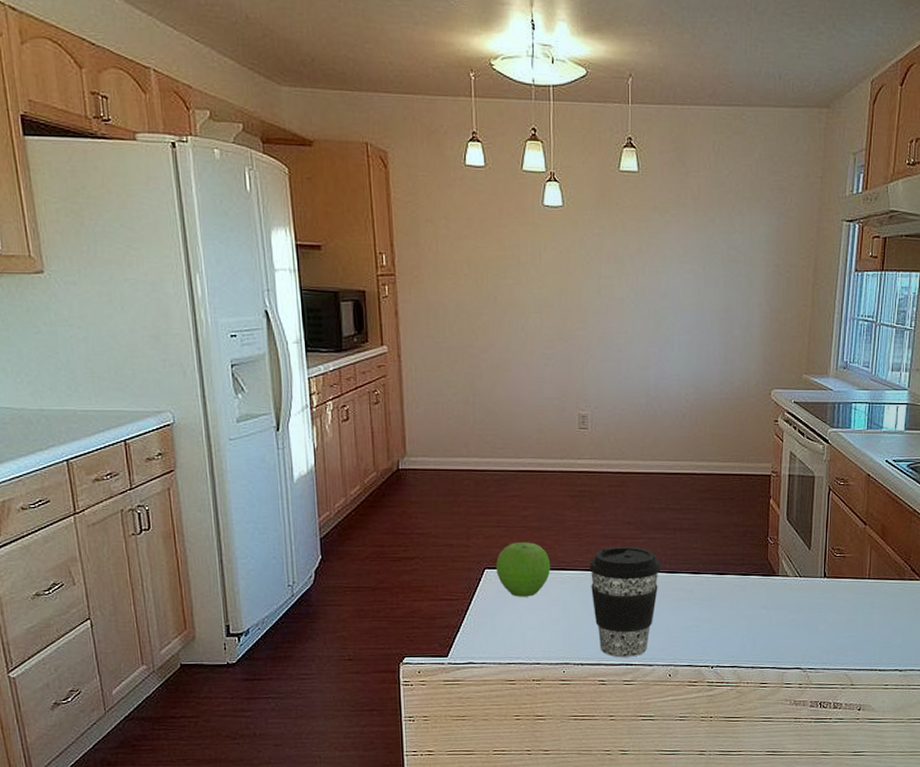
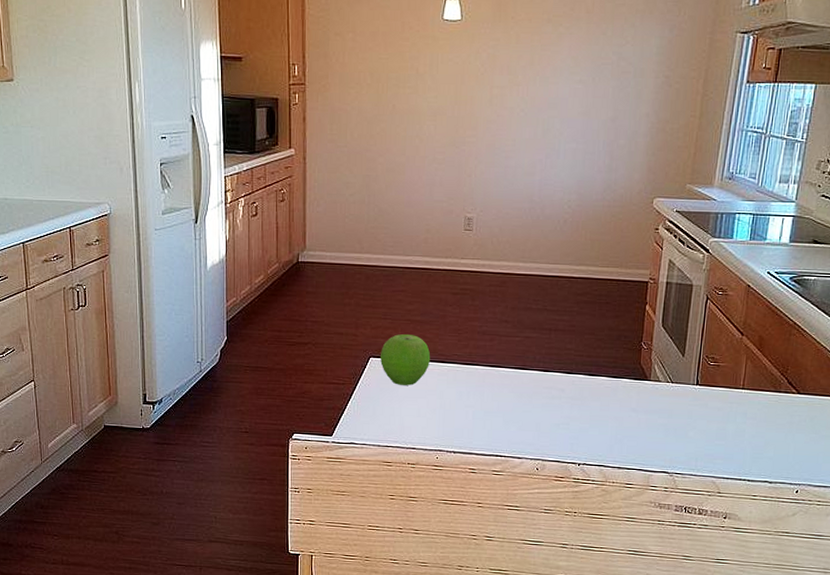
coffee cup: present [589,547,662,657] -> none [466,343,535,449]

